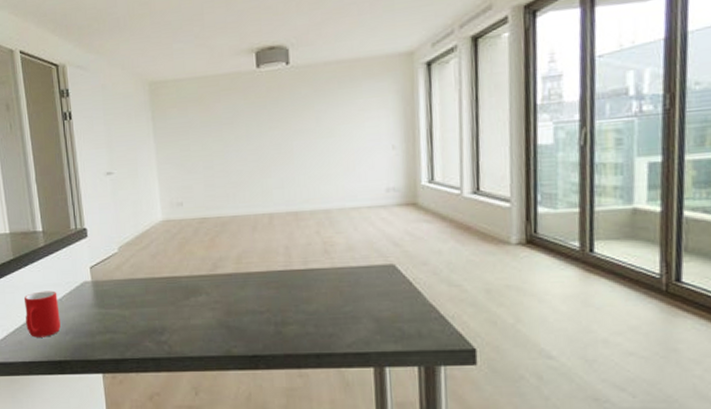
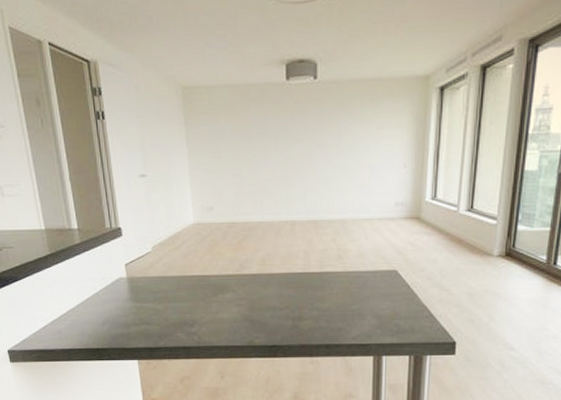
cup: present [23,291,61,338] -> none [61,285,98,328]

